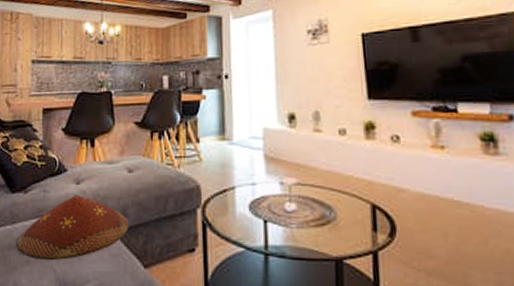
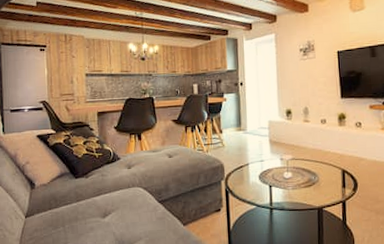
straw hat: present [18,194,129,259] -> none [83,176,171,226]

